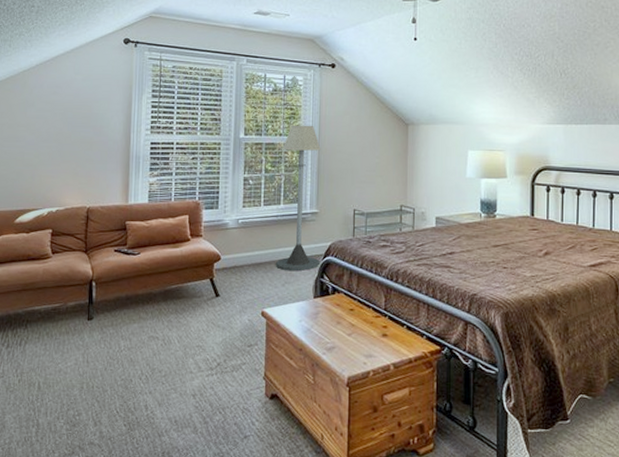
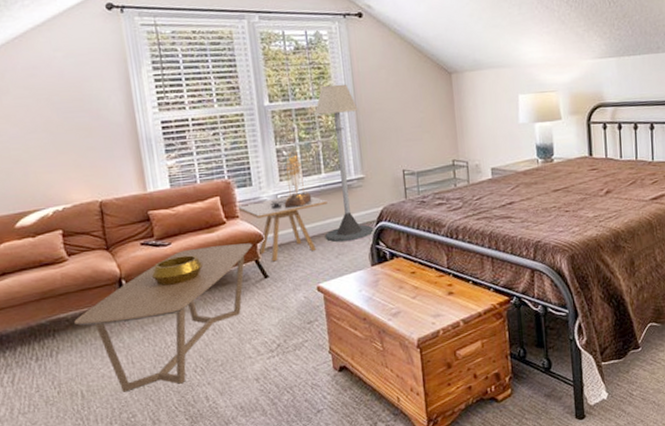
coffee table: none [45,260,211,390] -> present [74,243,253,392]
decorative bowl: none [118,266,164,292] -> present [151,255,203,286]
side table: none [201,221,282,282] -> present [236,195,328,262]
table lamp: none [231,181,269,233] -> present [270,150,312,209]

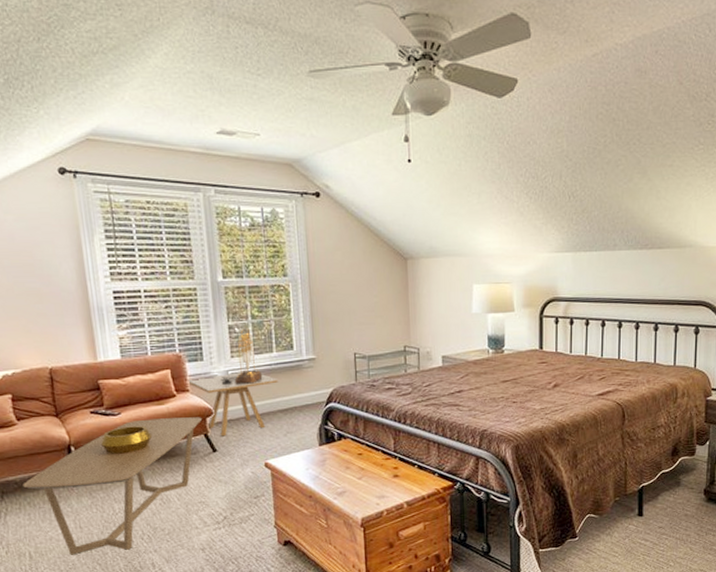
floor lamp: present [314,84,374,242] -> none [268,264,323,421]

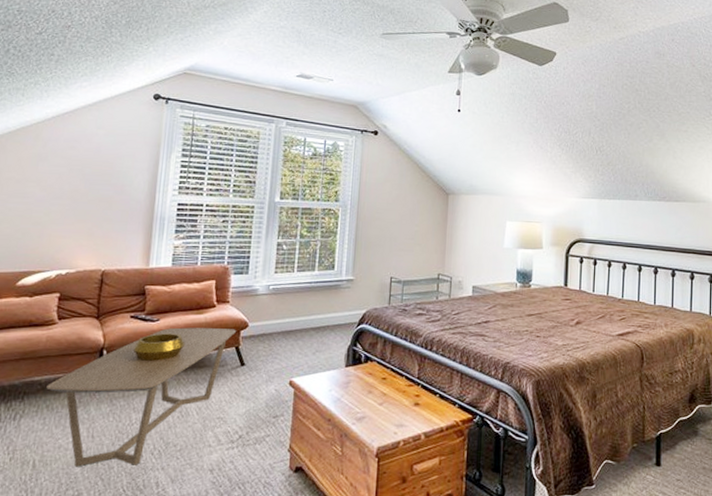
side table: present [187,372,278,437] -> none [229,288,315,351]
table lamp: present [221,328,263,385] -> none [261,246,302,300]

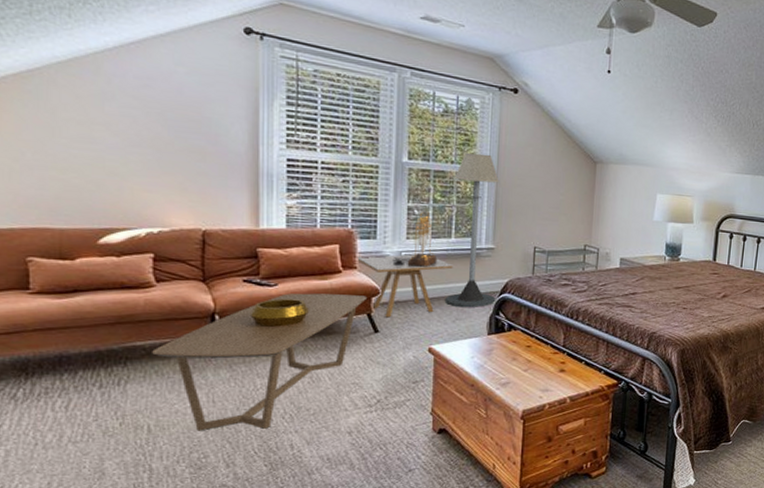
side table: none [229,288,315,351] -> present [355,254,453,318]
table lamp: none [261,246,302,300] -> present [392,211,438,267]
floor lamp: none [306,190,360,340] -> present [444,152,499,308]

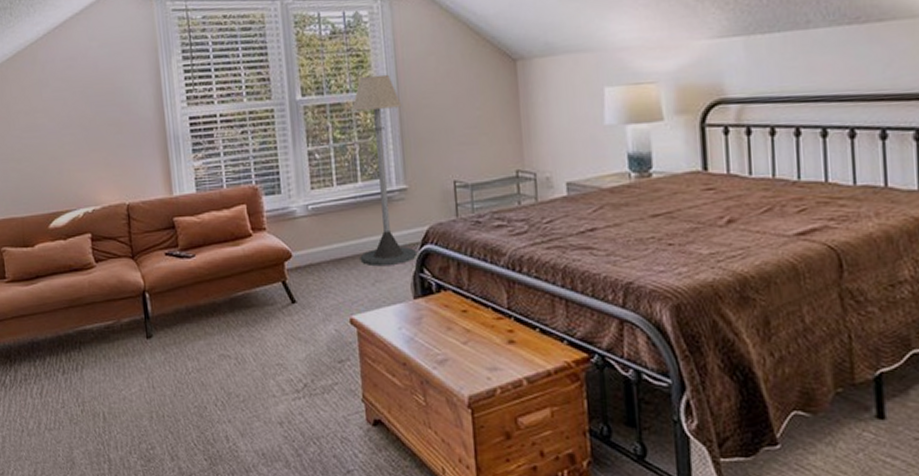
coffee table: present [152,293,368,431] -> none [99,260,280,420]
decorative bowl: present [249,298,309,327] -> none [174,270,227,303]
side table: present [355,254,453,318] -> none [263,207,364,285]
table lamp: present [392,211,438,267] -> none [300,153,346,222]

